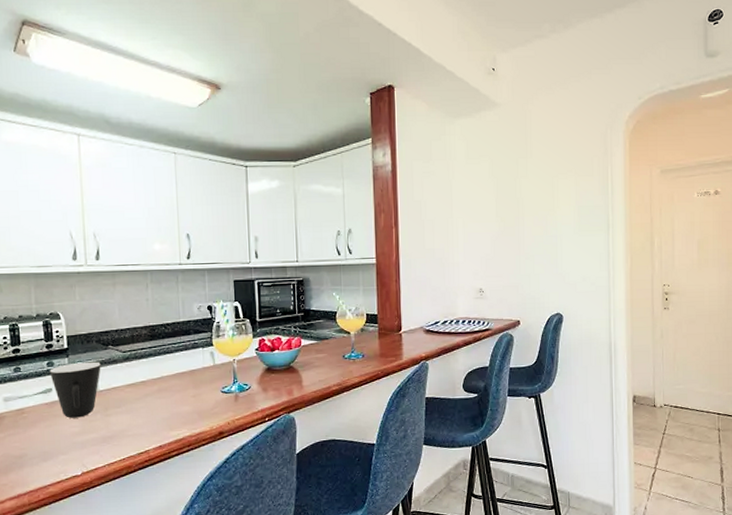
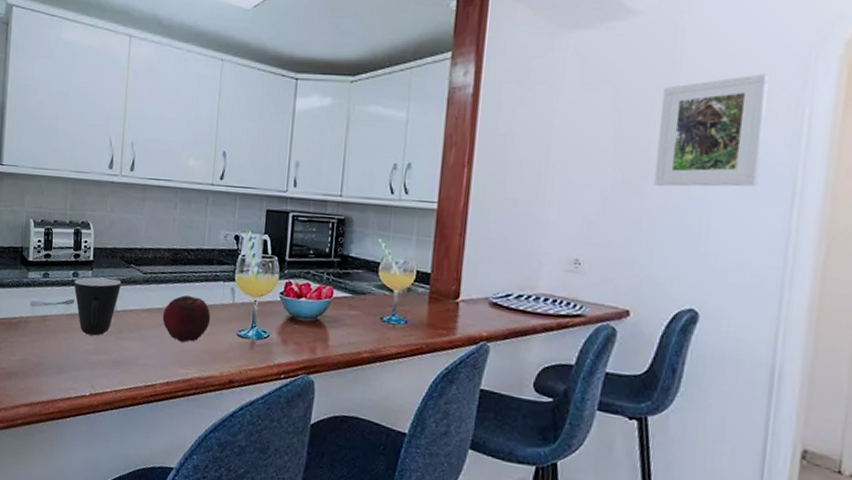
fruit: none [147,365,195,407] -> present [162,295,211,342]
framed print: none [523,145,587,229] -> present [654,74,769,187]

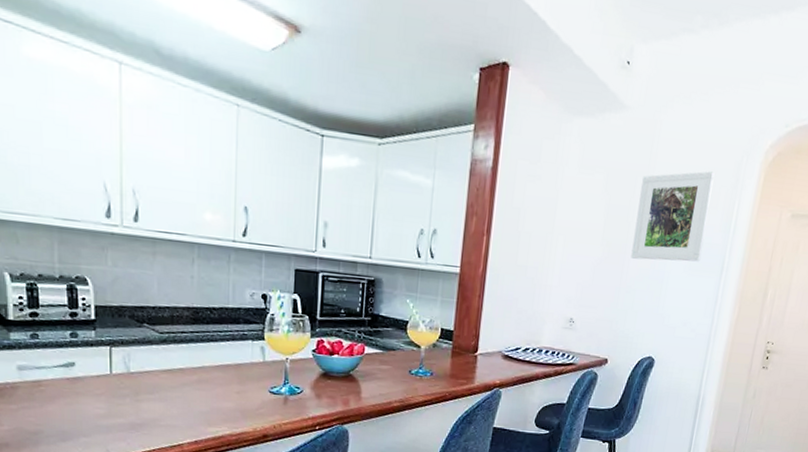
mug: present [74,277,121,336] -> none [73,337,133,400]
fruit: present [162,295,211,342] -> none [185,355,240,401]

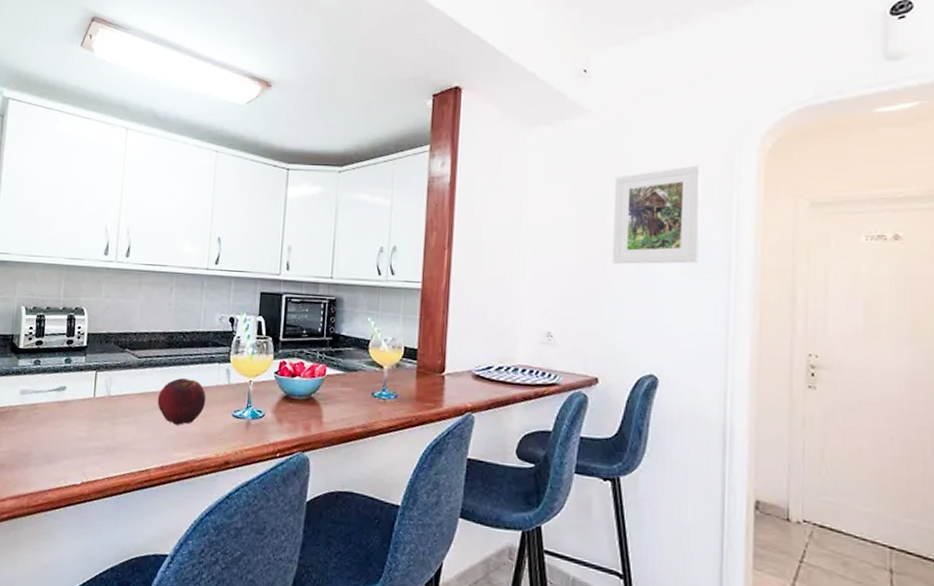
fruit: none [185,355,240,401] -> present [157,378,206,425]

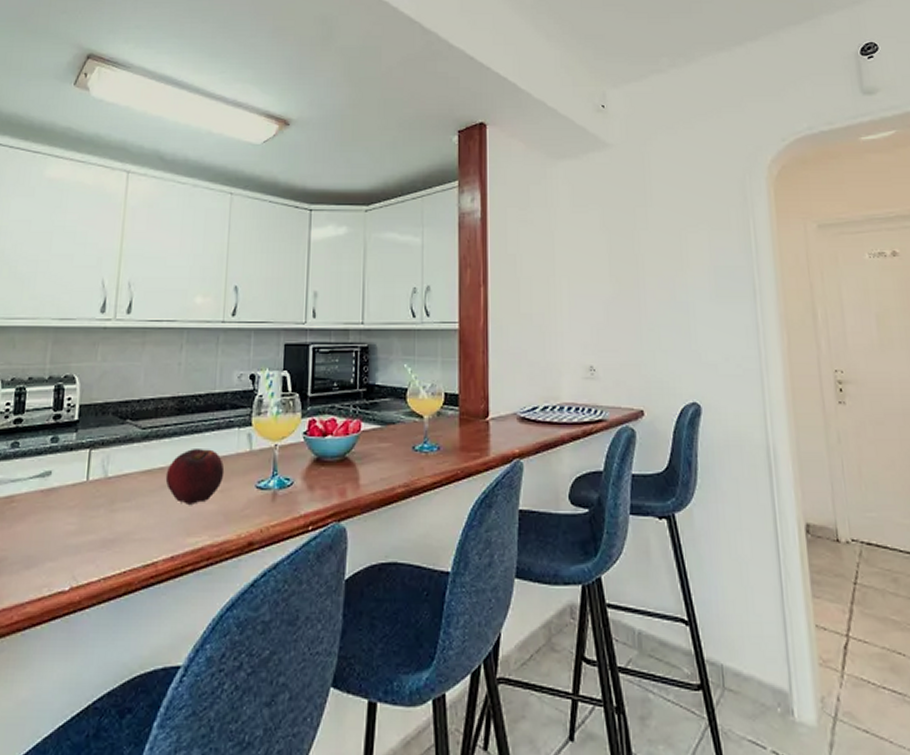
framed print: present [612,165,701,264] -> none [641,193,727,292]

